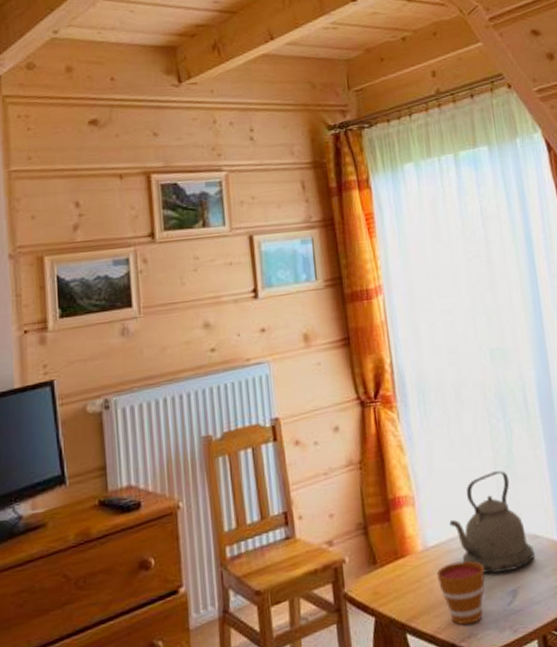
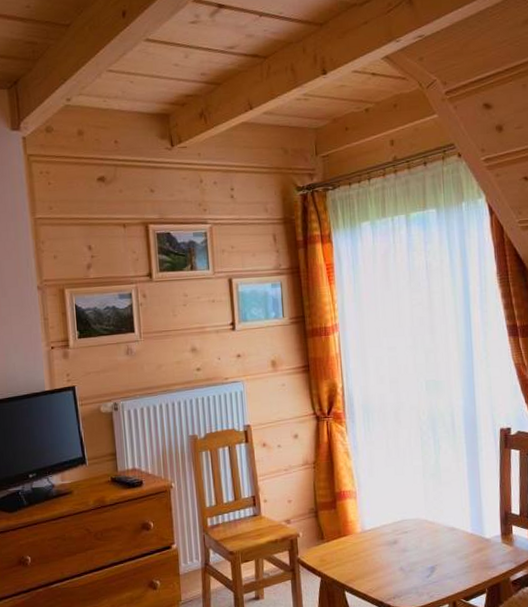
cup: present [436,560,485,626] -> none [371,542,410,589]
kettle: present [449,471,535,574] -> none [383,477,451,554]

